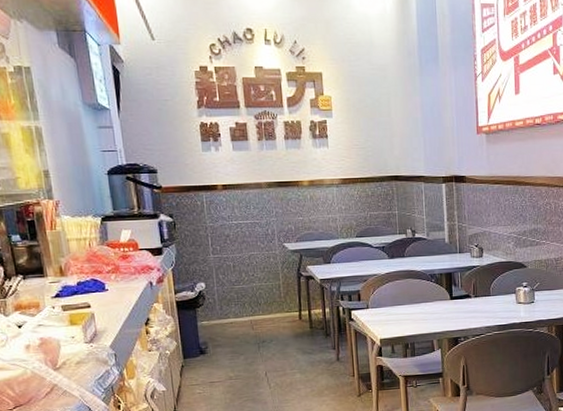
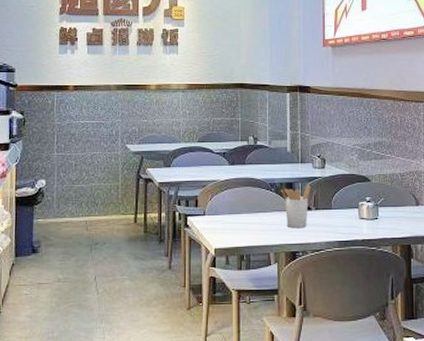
utensil holder: none [440,274,469,316] -> present [280,185,310,229]

